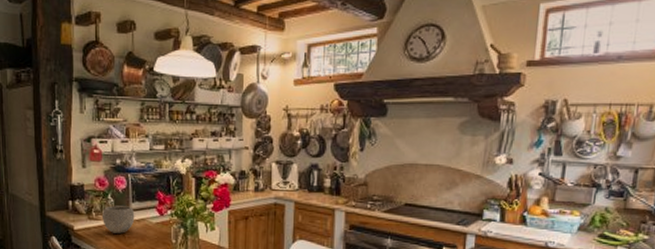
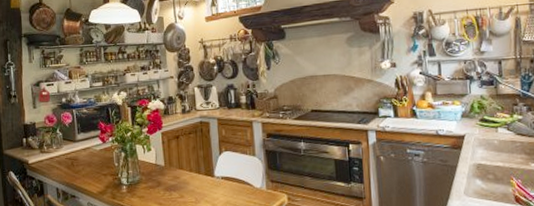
bowl: present [103,205,135,234] -> none [53,138,81,163]

